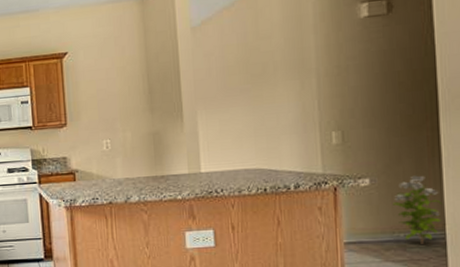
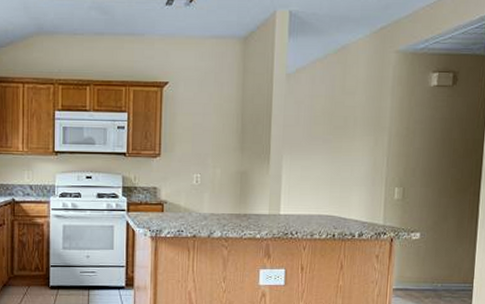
decorative plant: present [393,175,443,244] -> none [436,233,474,294]

